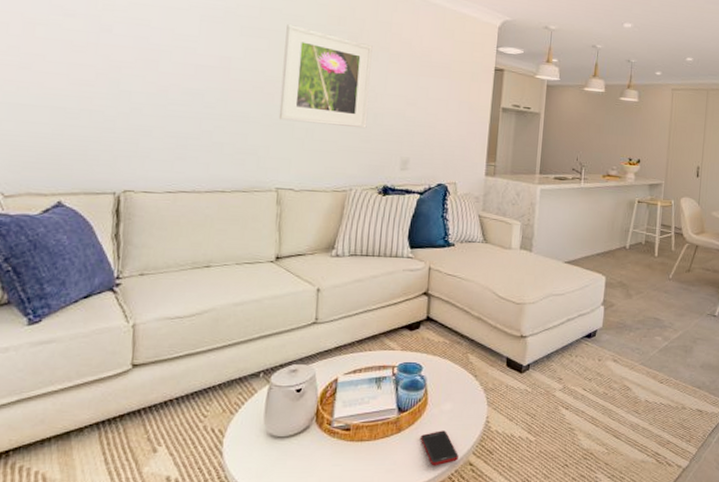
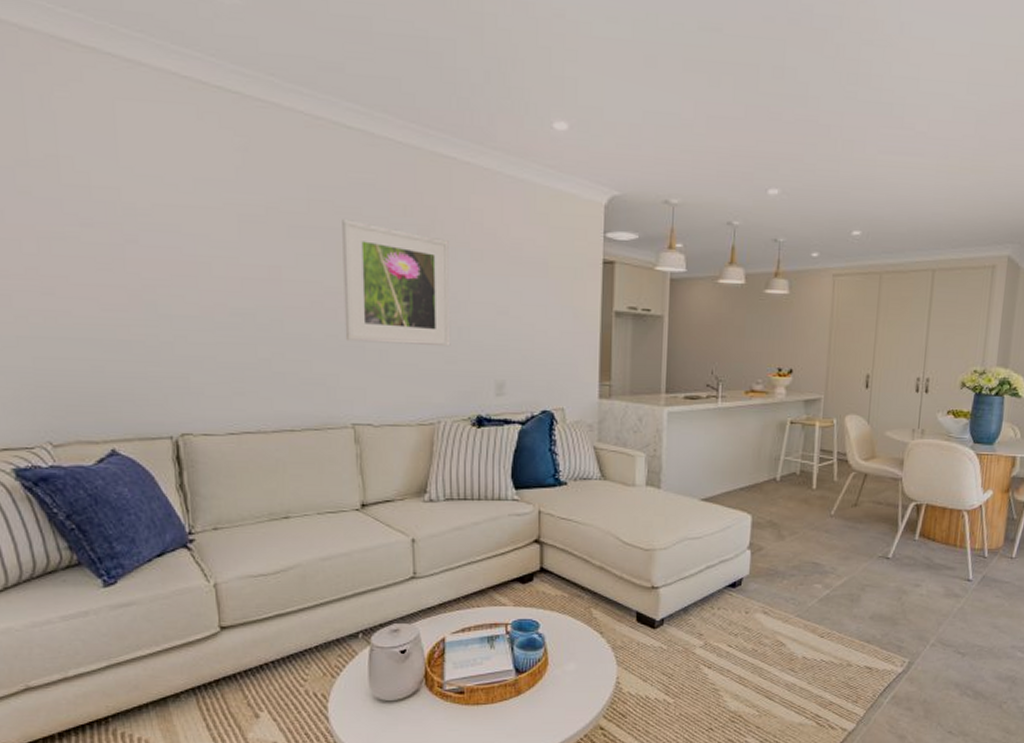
cell phone: present [421,431,458,466] -> none [543,693,587,731]

